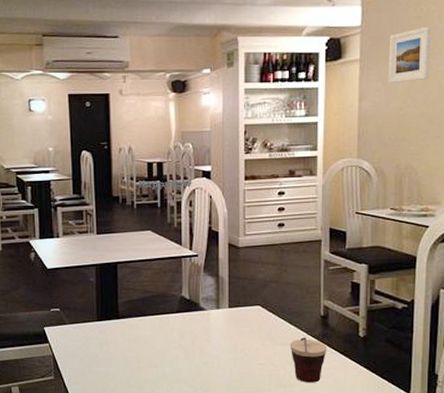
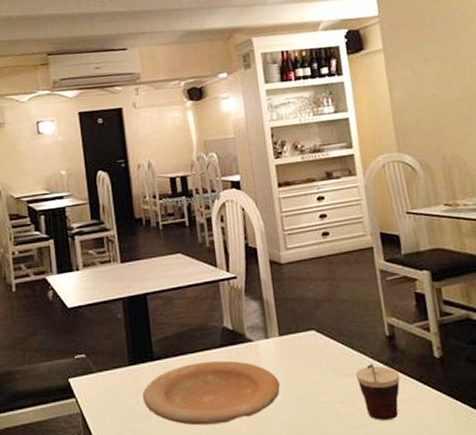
plate: none [106,324,224,374] -> present [142,360,280,426]
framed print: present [388,26,430,84] -> none [410,9,459,71]

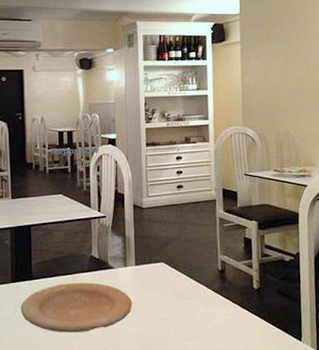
cup: present [355,363,400,420] -> none [192,290,226,335]

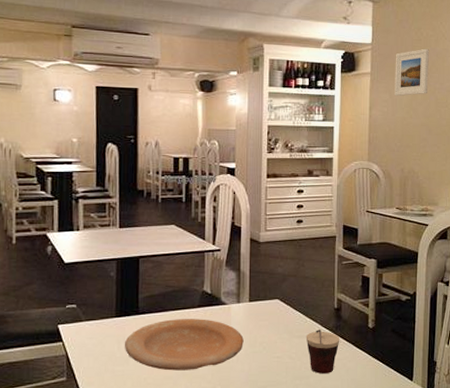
cup: none [192,290,226,335] -> present [306,328,340,374]
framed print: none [263,15,298,63] -> present [395,48,429,96]

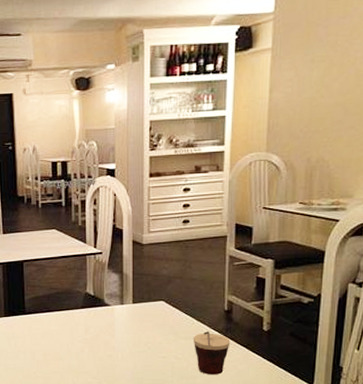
plate: present [124,319,244,371] -> none [13,319,128,366]
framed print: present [395,48,429,96] -> none [302,9,350,73]

